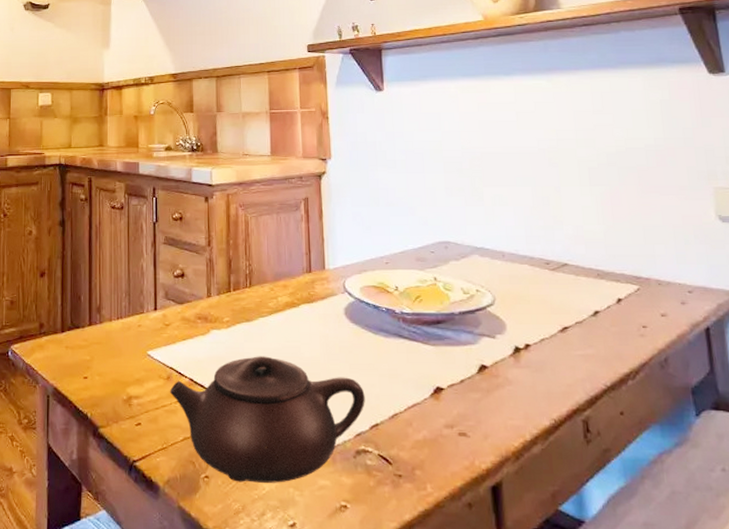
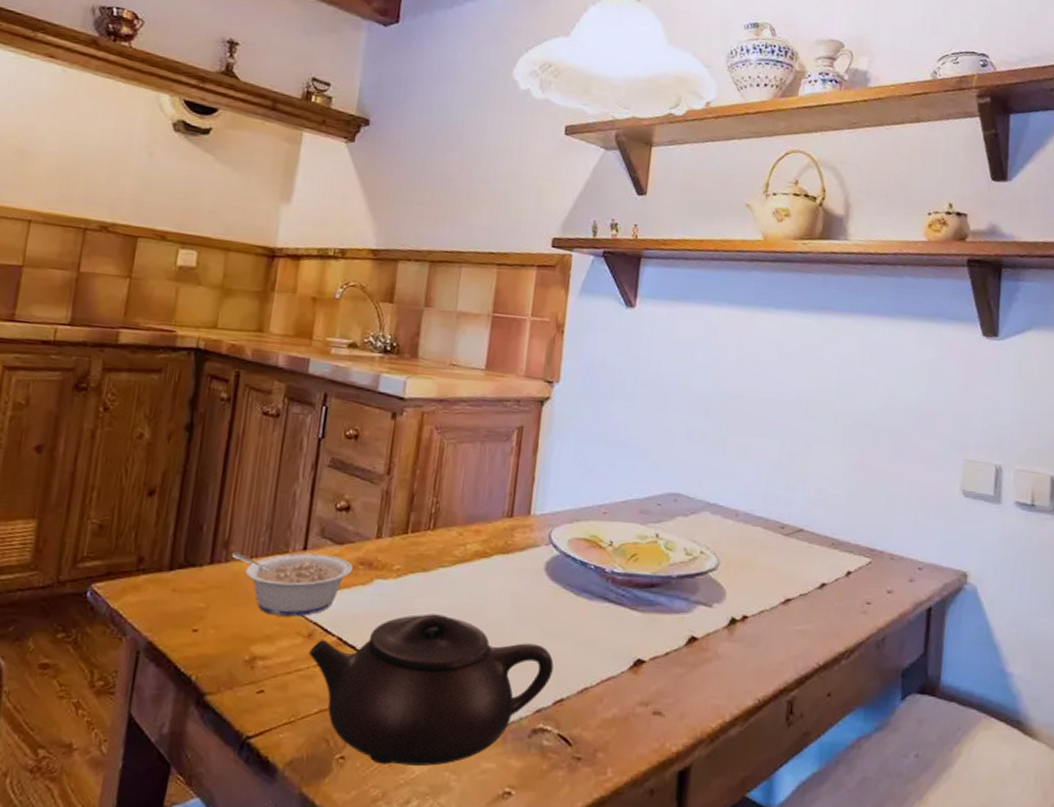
legume: none [103,312,194,364] -> present [231,551,354,617]

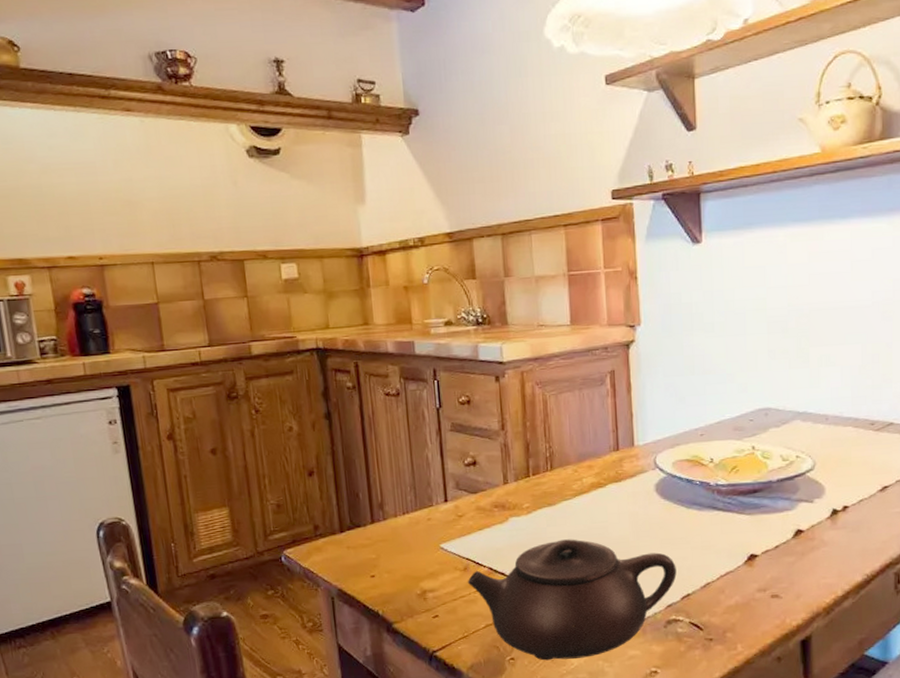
legume: present [231,551,354,617] -> none [387,503,490,557]

